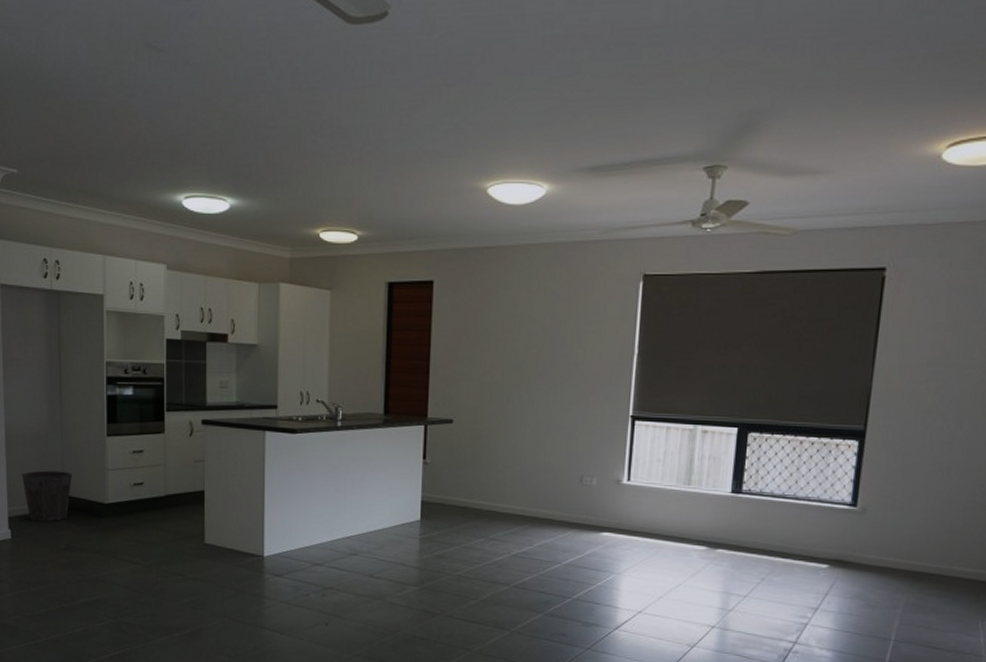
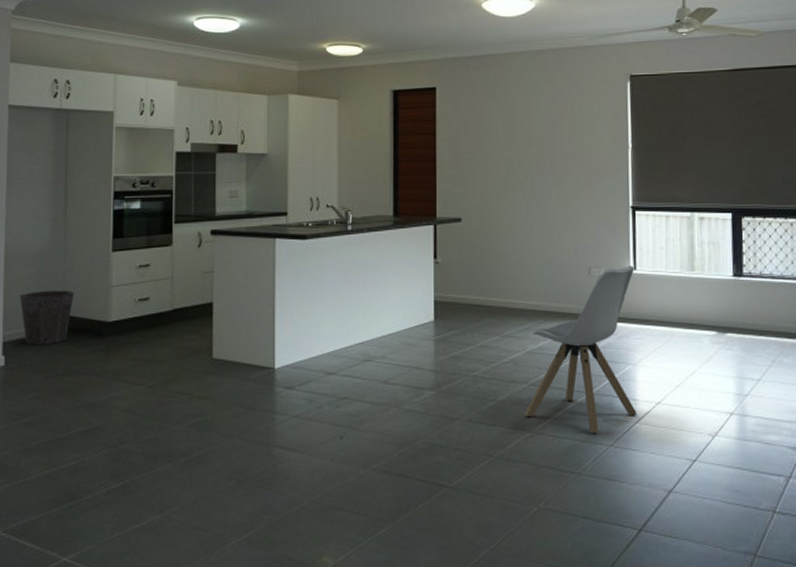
chair: none [504,476,629,637] -> present [523,265,637,434]

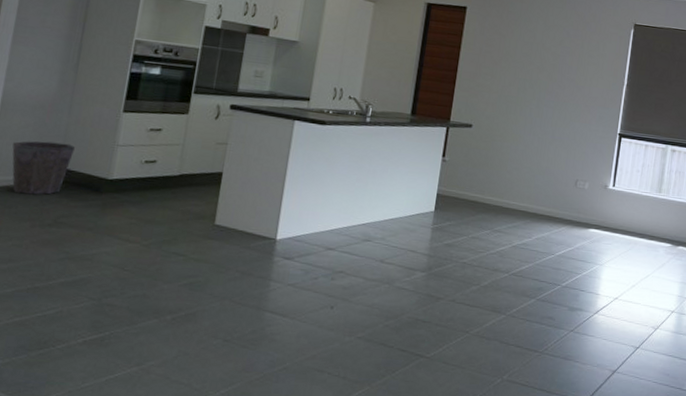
chair: present [523,265,637,434] -> none [501,182,614,320]

